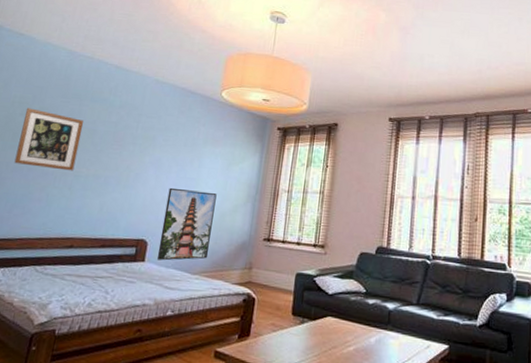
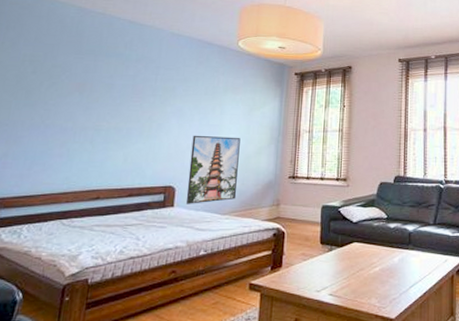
wall art: present [14,108,84,171] -> none [29,66,101,125]

